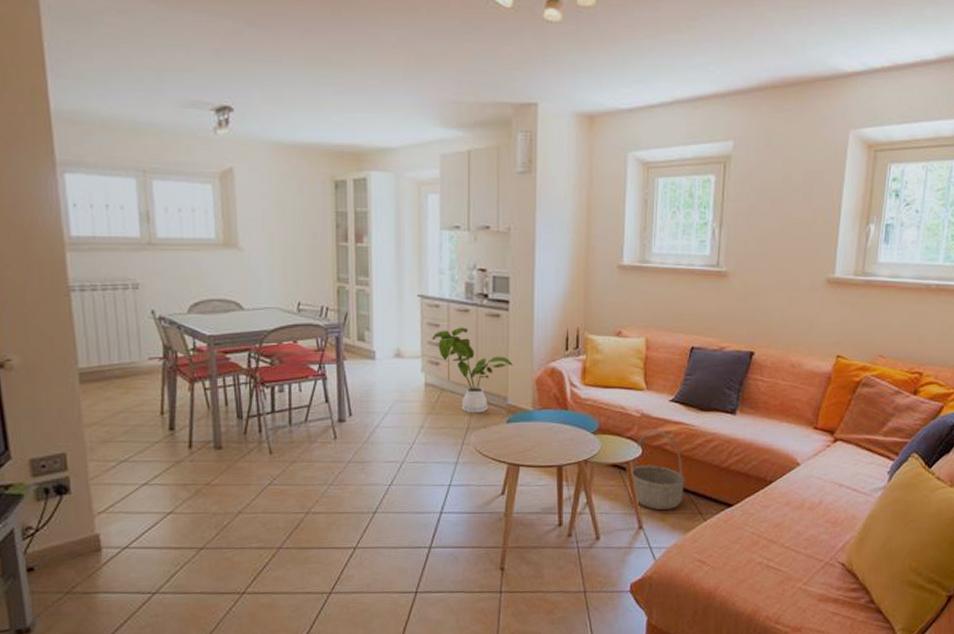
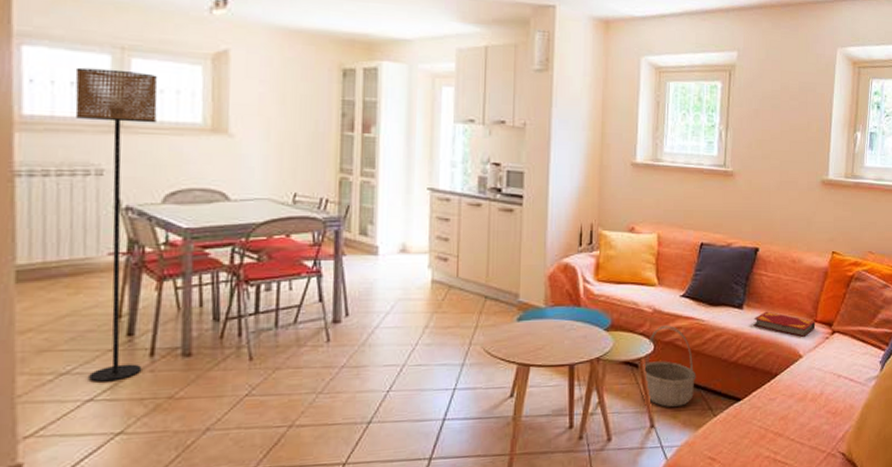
floor lamp: none [108,191,184,469] -> present [75,67,158,382]
house plant: present [432,327,514,414] -> none [441,222,527,312]
hardback book: none [747,417,816,444] -> present [753,311,816,337]

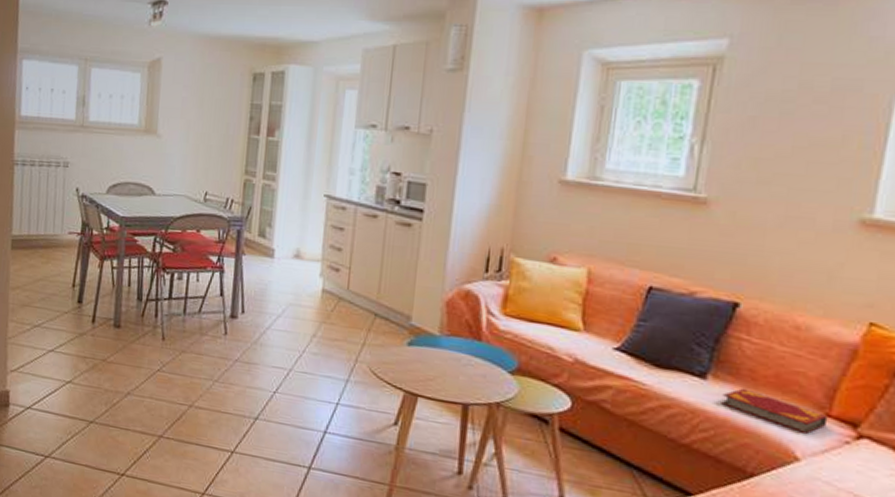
floor lamp: present [75,67,158,382] -> none [52,76,108,339]
basket: present [643,325,697,408] -> none [555,380,628,483]

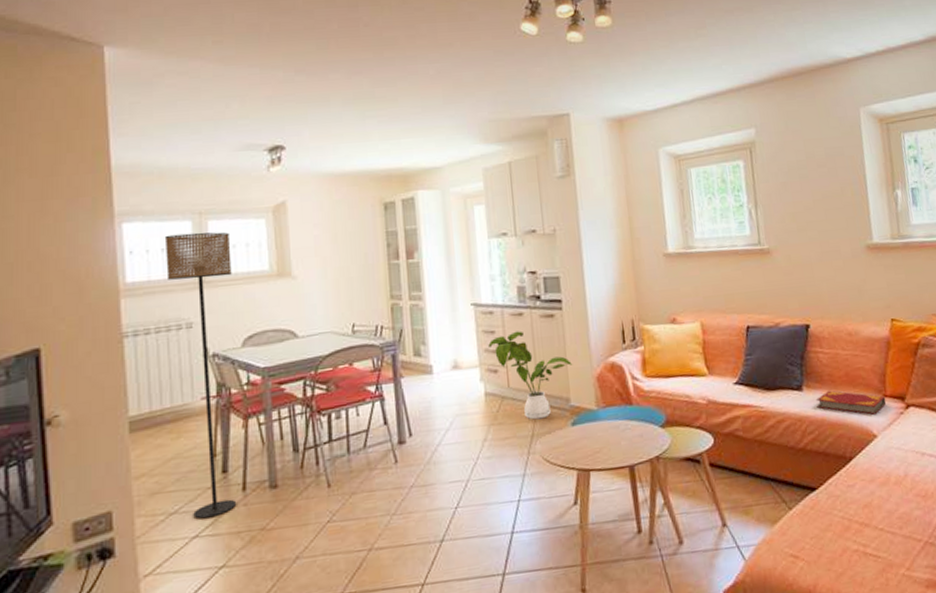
floor lamp: none [52,76,108,339] -> present [164,232,237,519]
house plant: none [334,233,423,330] -> present [488,331,573,420]

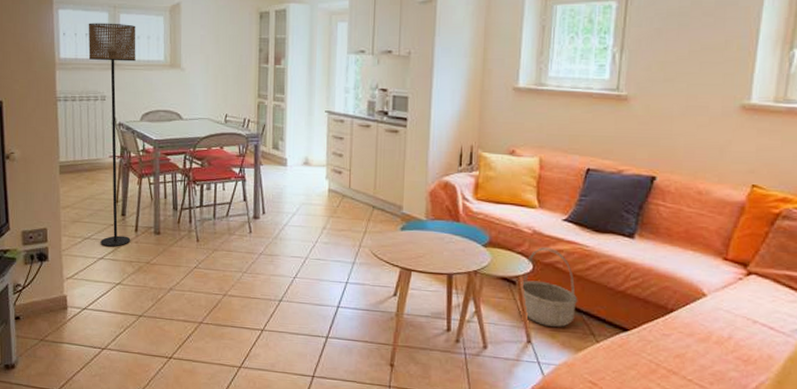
house plant: present [488,331,573,420] -> none [336,140,410,220]
basket: none [705,415,764,503] -> present [521,247,578,328]
hardback book: present [815,390,886,415] -> none [646,243,726,275]

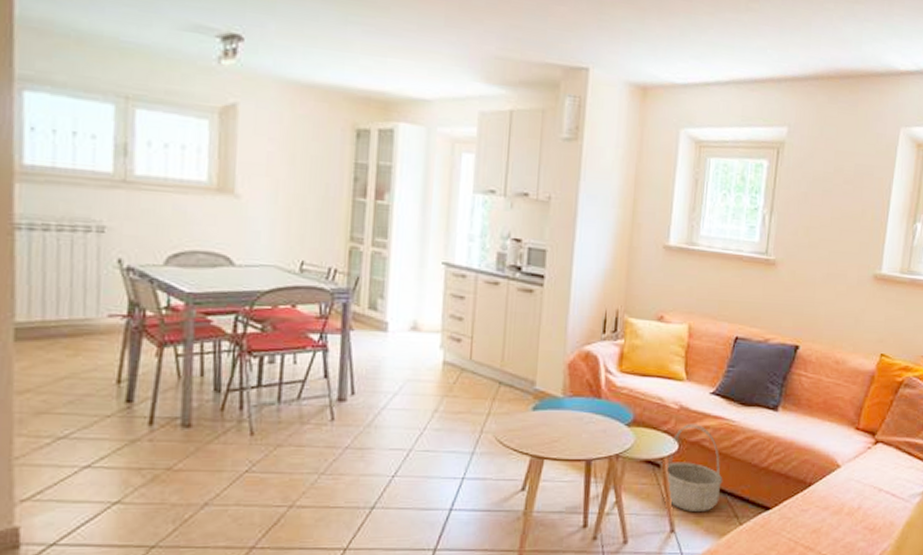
floor lamp: present [88,23,136,247] -> none [76,116,162,449]

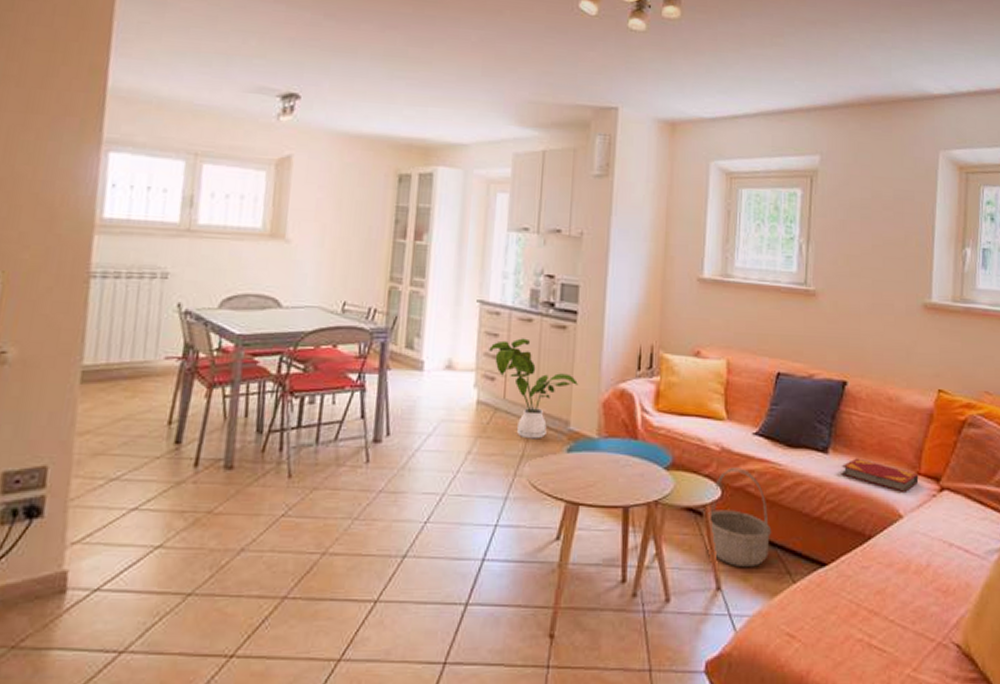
house plant: none [455,301,545,398] -> present [489,338,579,439]
hardback book: none [788,415,858,445] -> present [841,458,919,492]

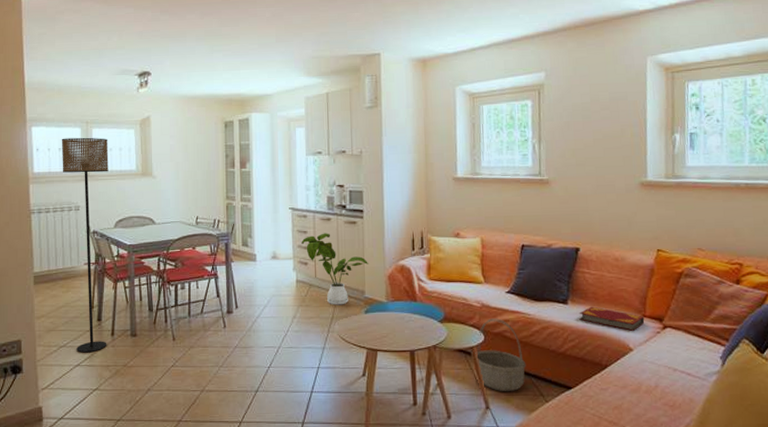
floor lamp: none [136,172,224,491] -> present [61,137,109,353]

